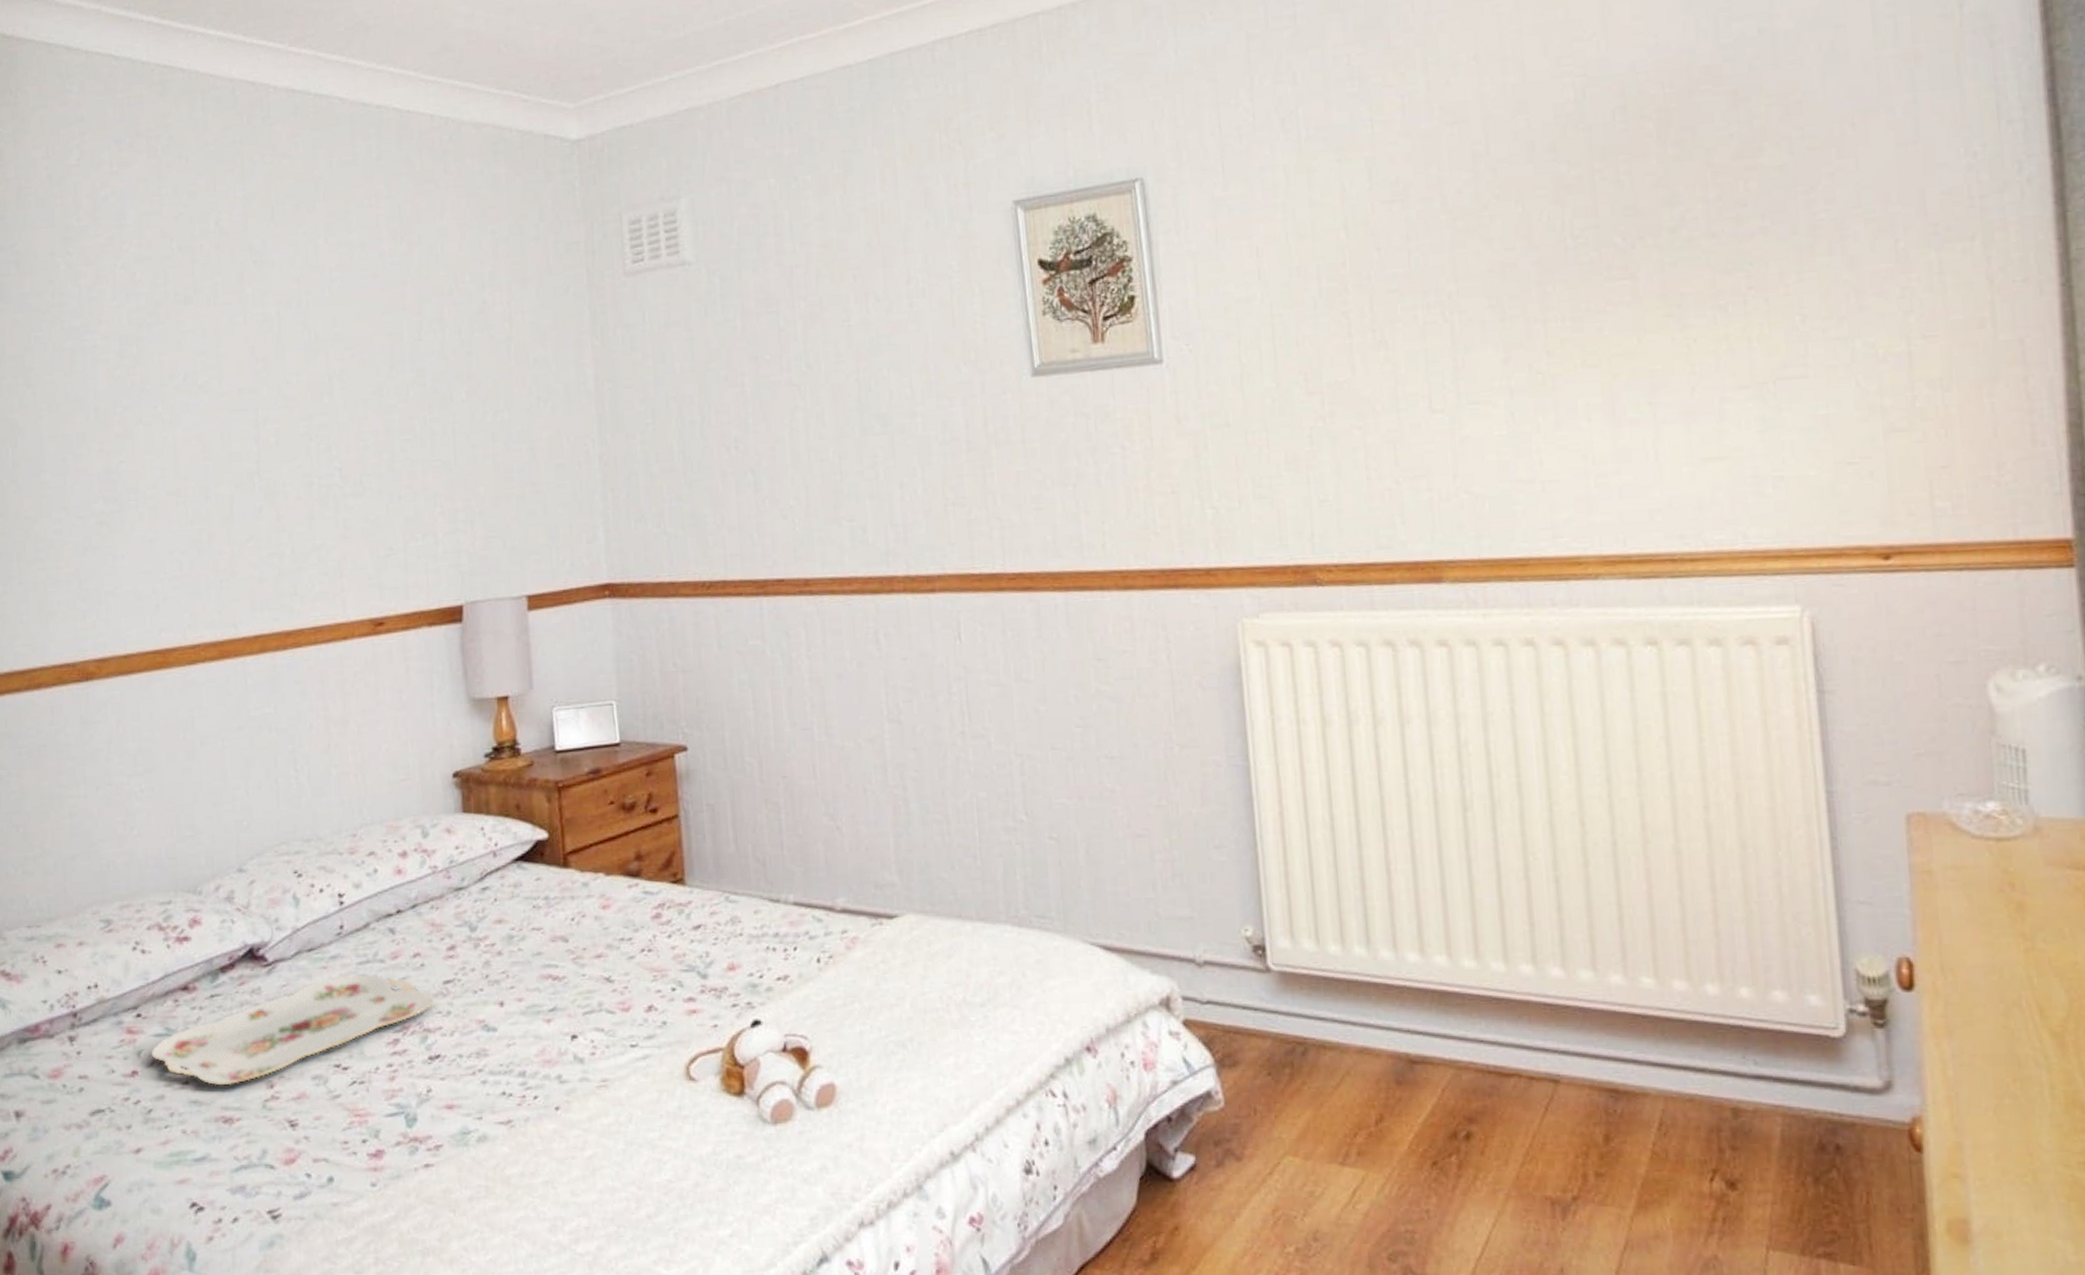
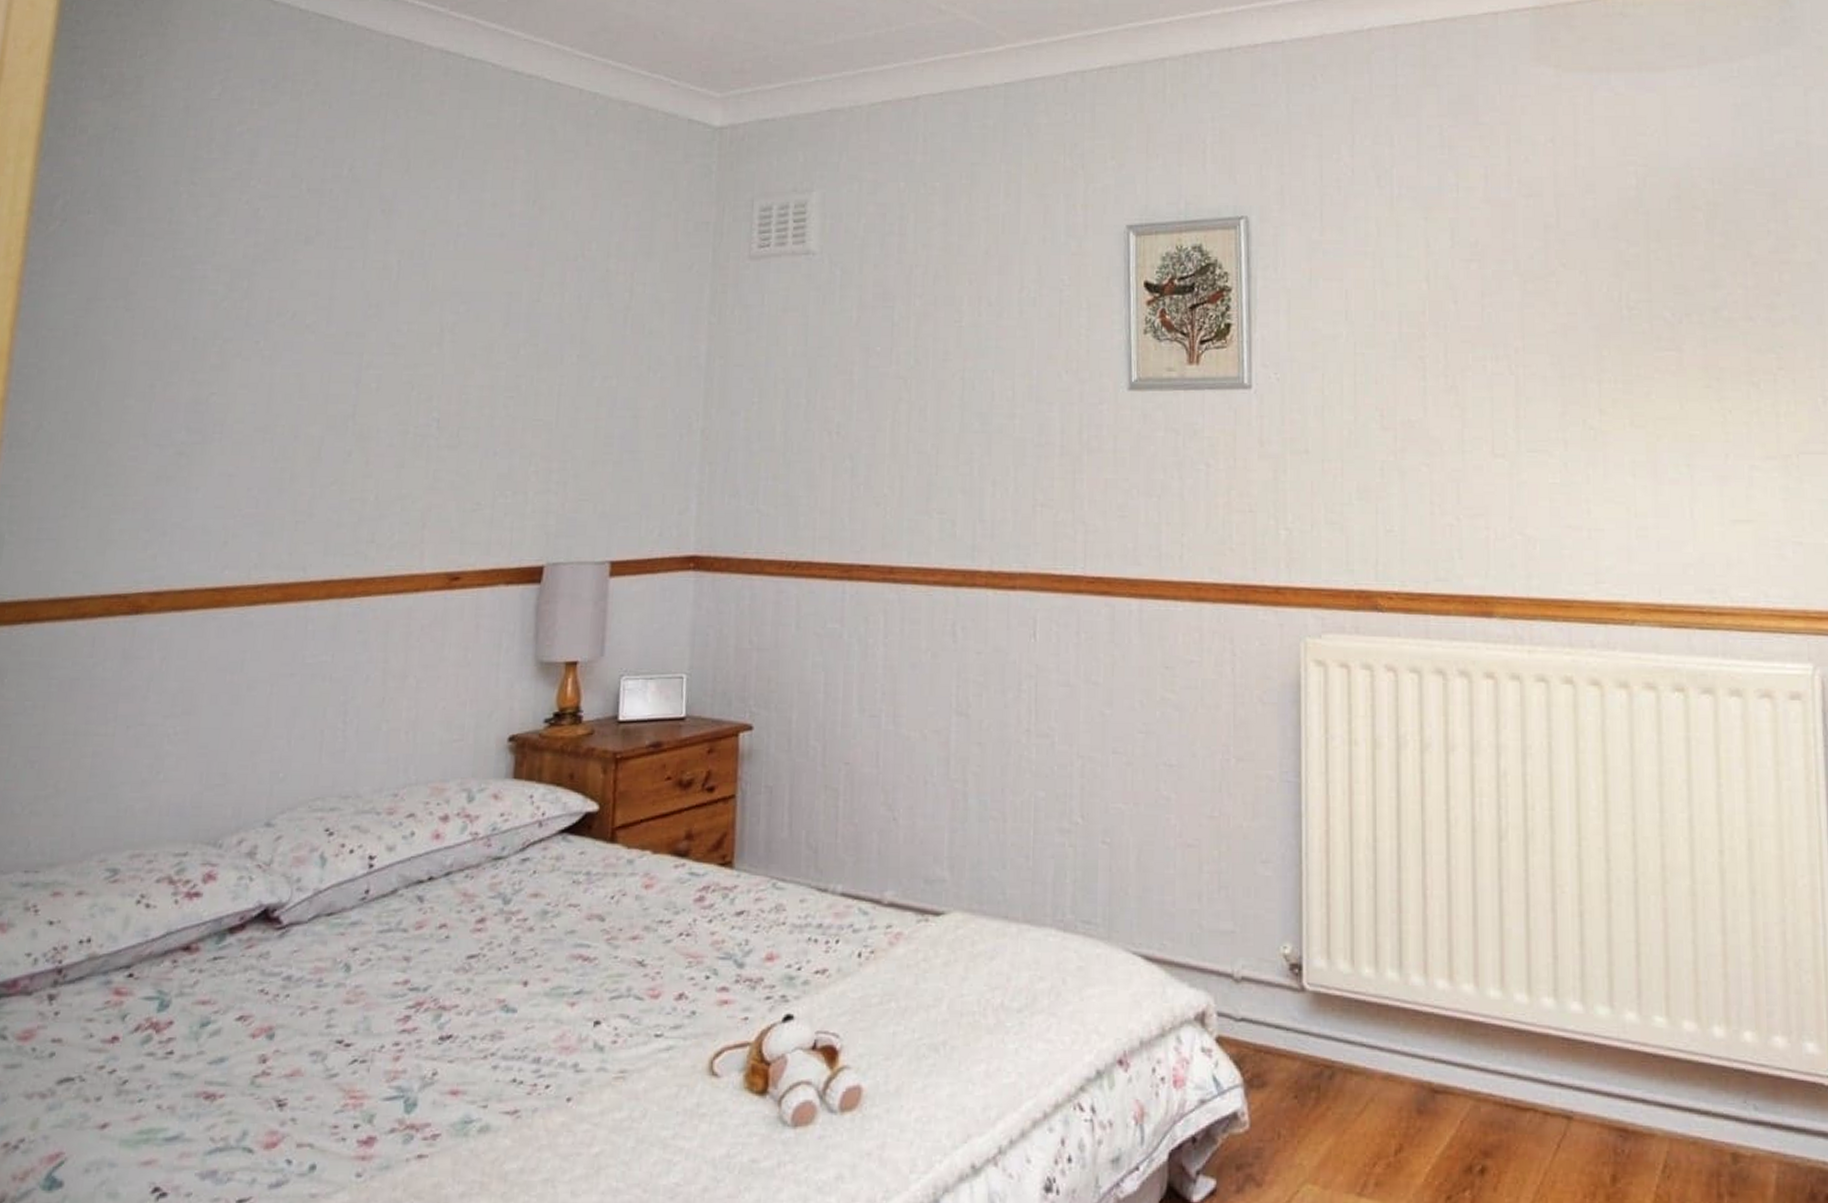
serving tray: present [151,974,435,1086] -> none [137,944,455,1058]

